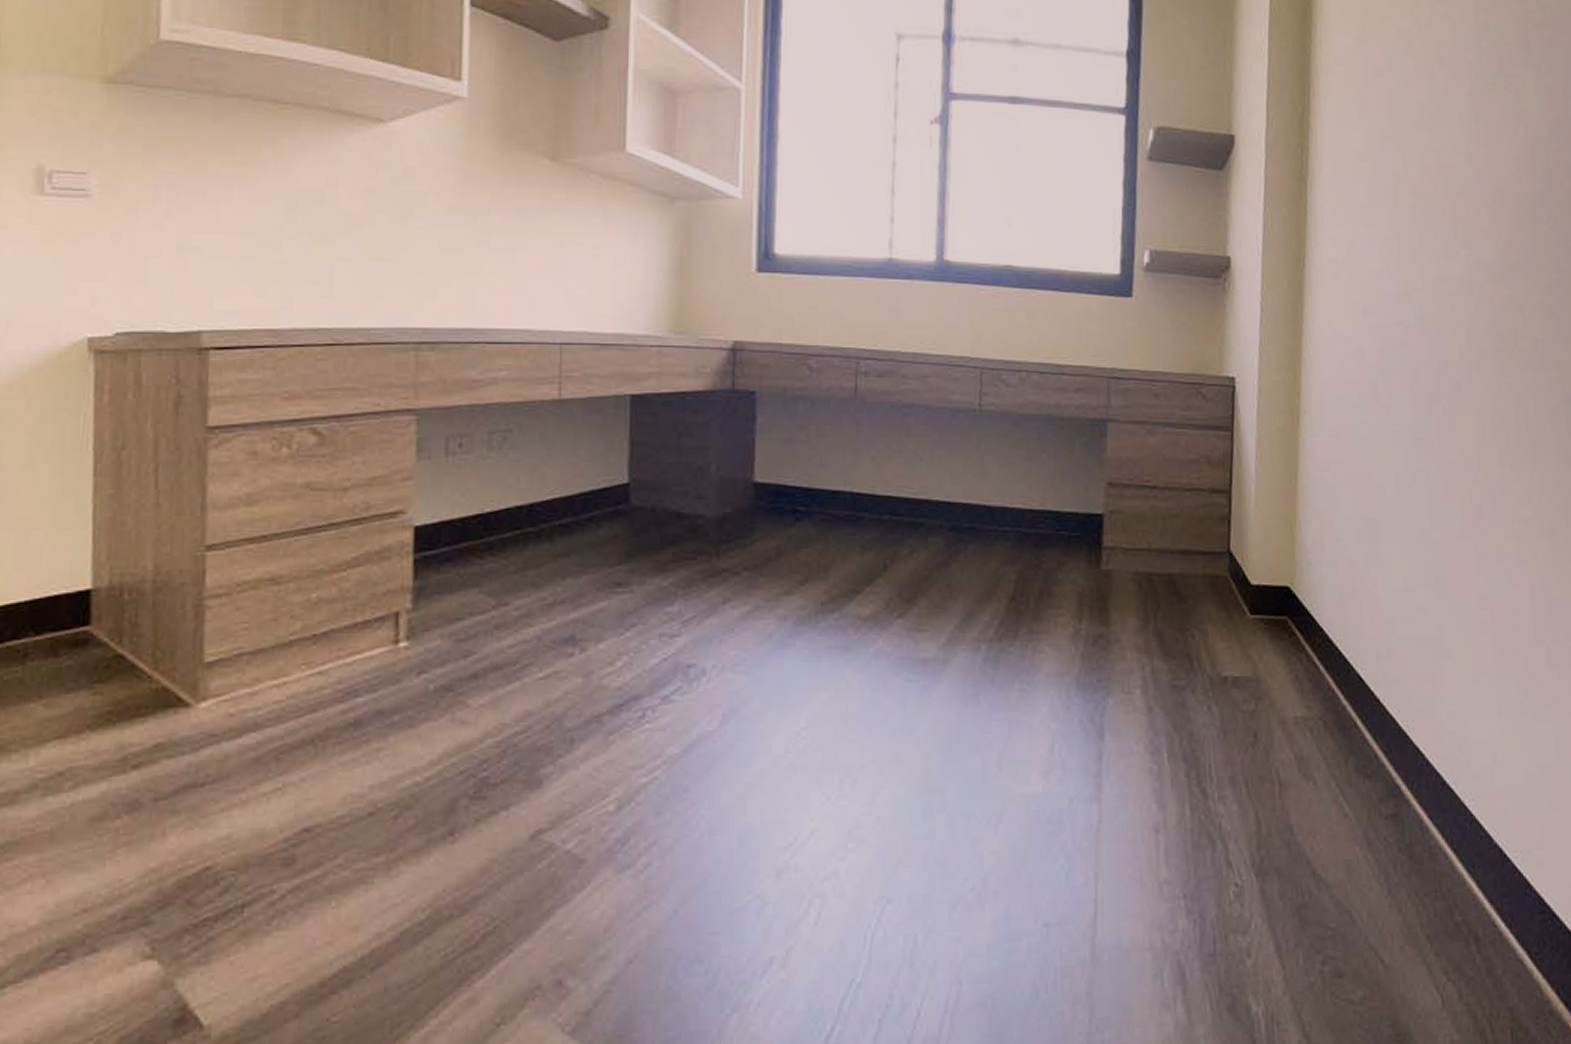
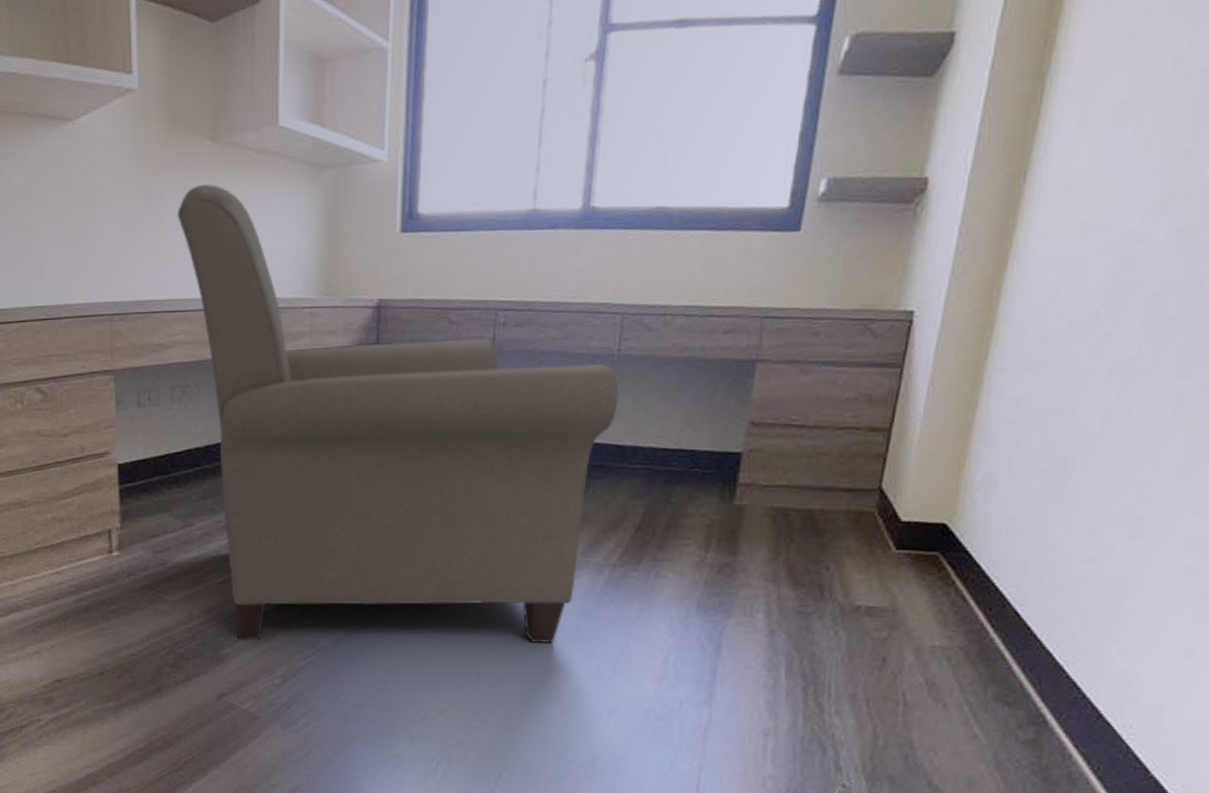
chair: none [507,205,983,755] -> present [177,184,619,644]

